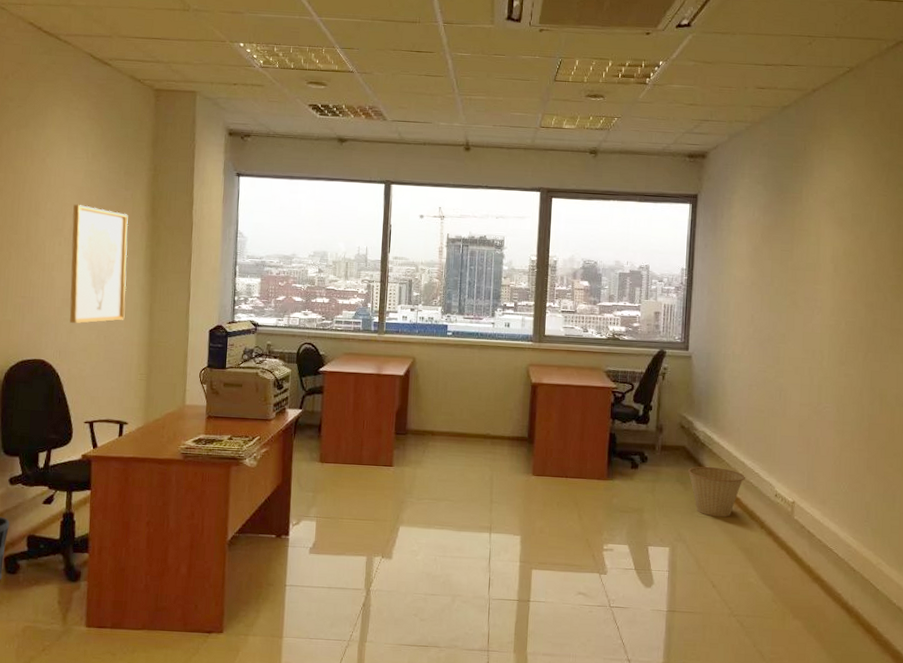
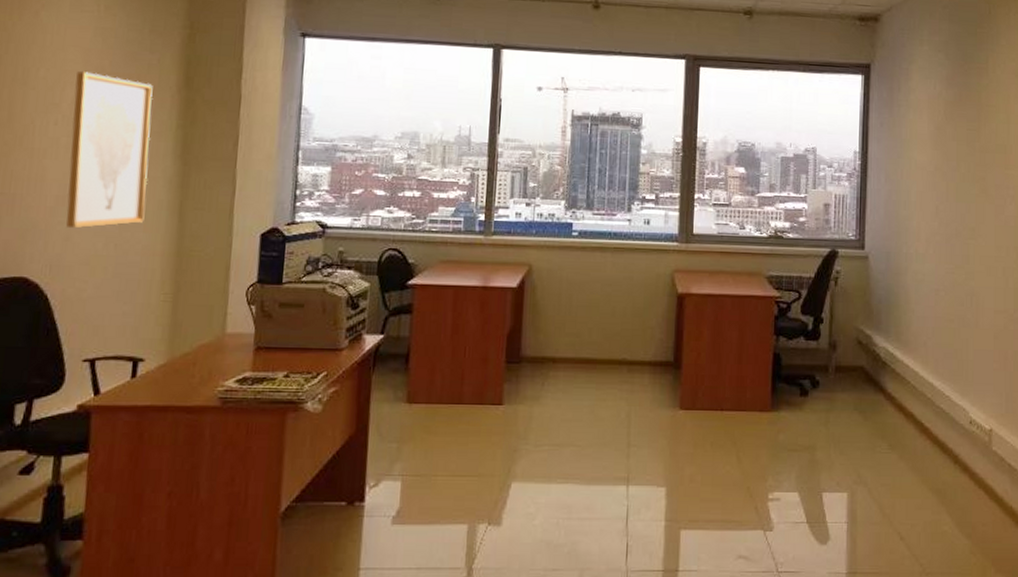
basket: present [688,467,746,517] -> none [868,391,935,451]

